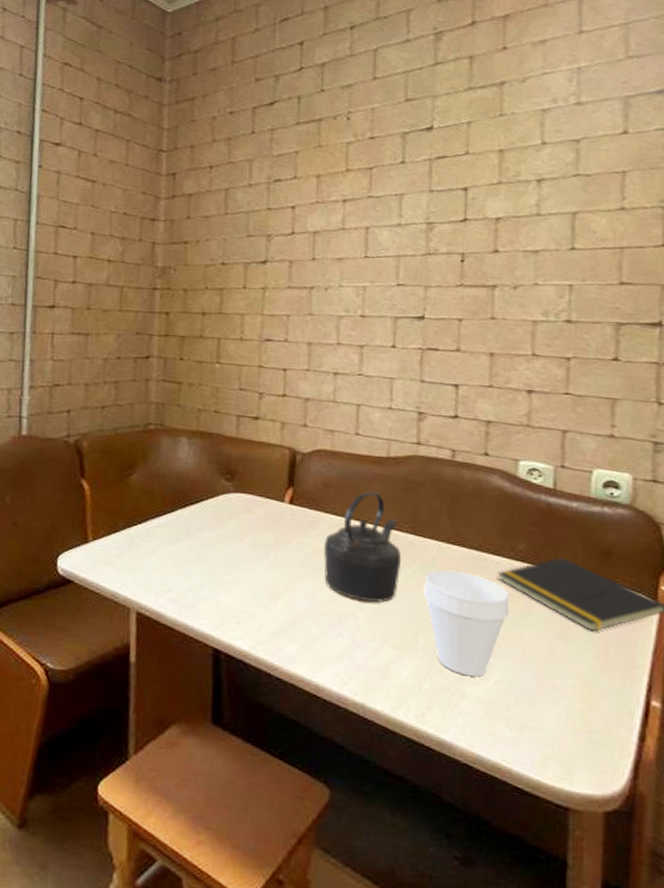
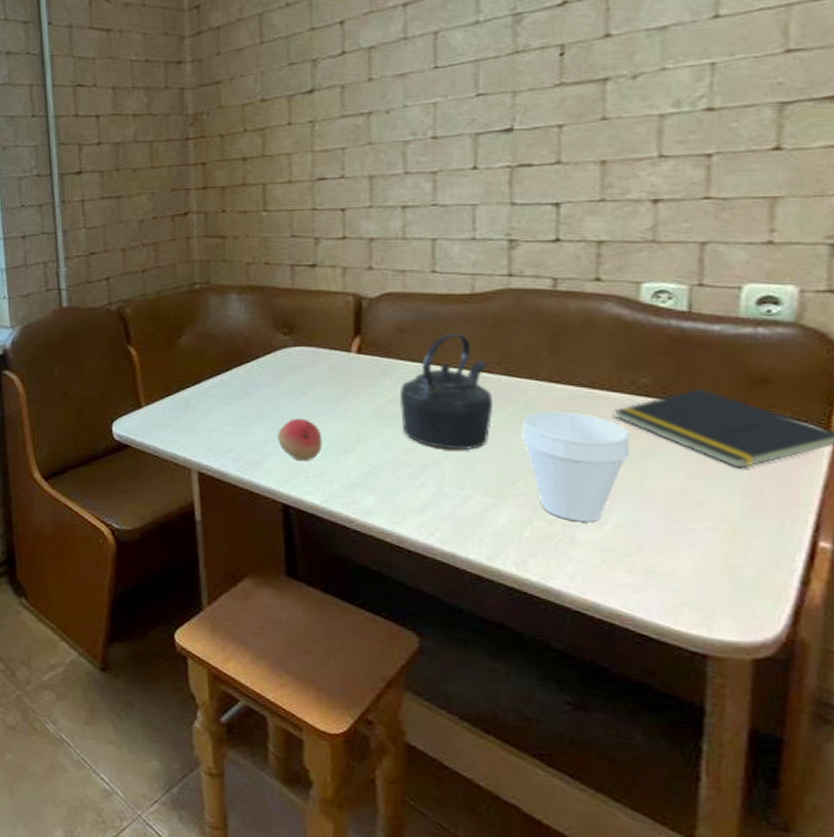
fruit: none [213,562,254,607] -> present [278,418,322,462]

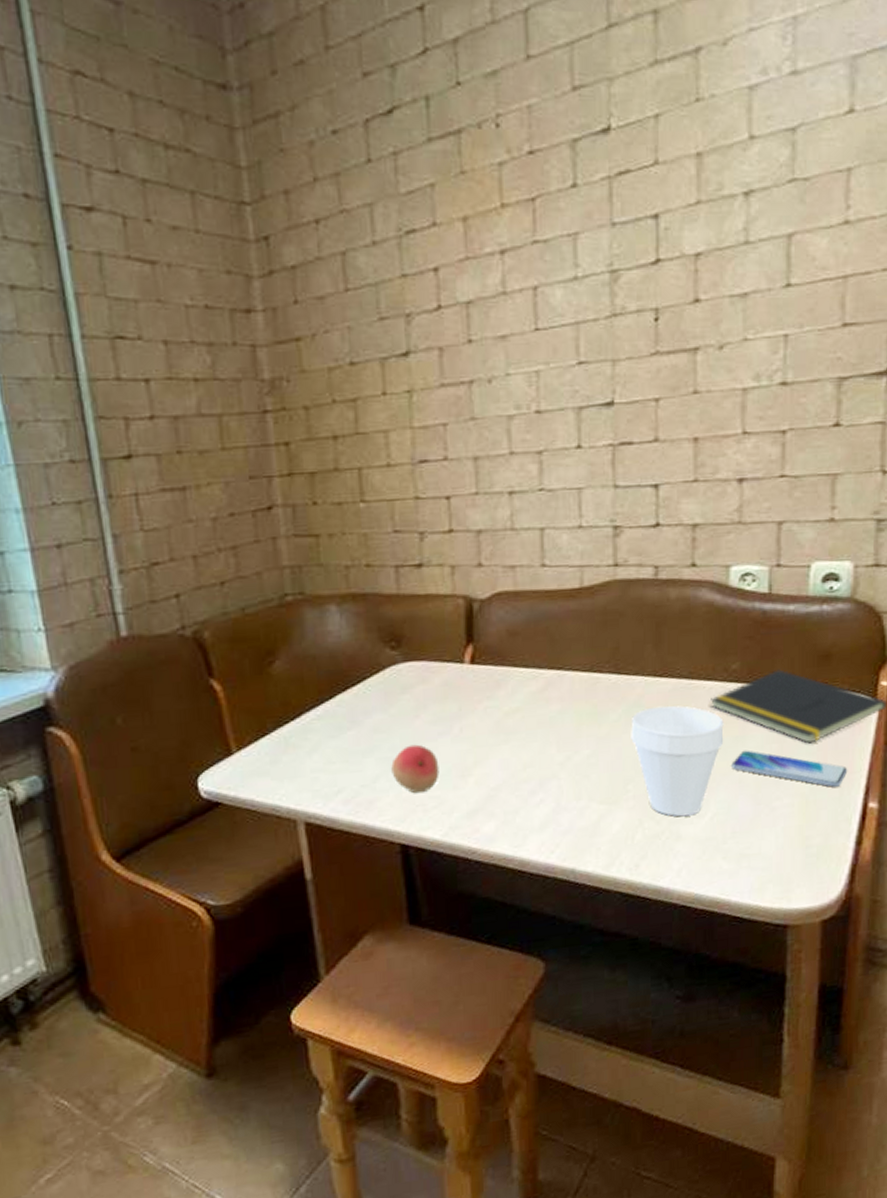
kettle: present [399,332,494,450] -> none [515,631,605,760]
smartphone: none [639,465,791,518] -> present [731,750,848,787]

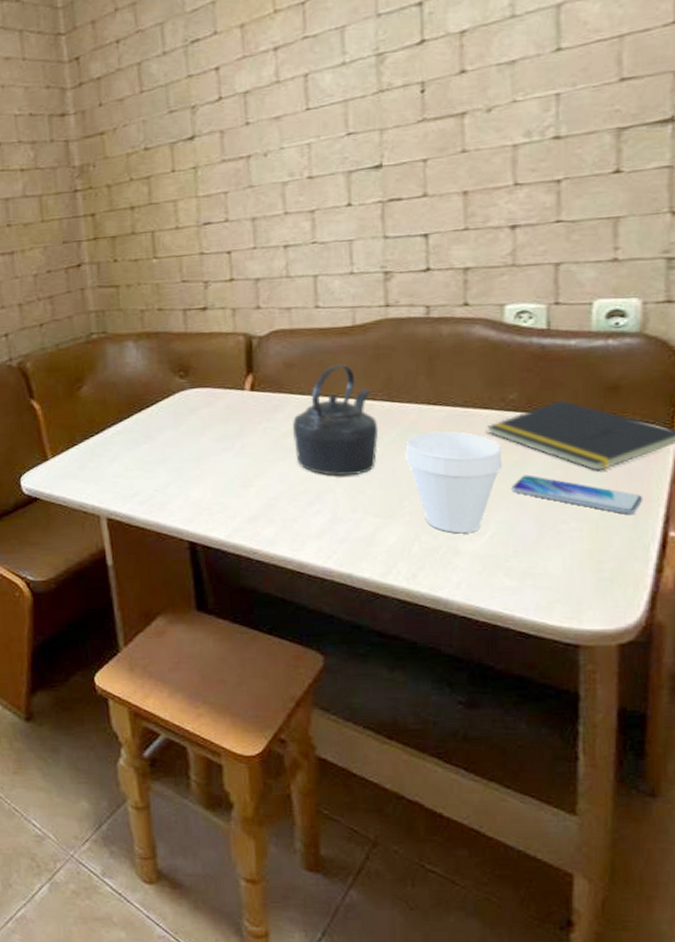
fruit: present [391,744,440,794] -> none [180,457,223,499]
kettle: none [515,631,605,760] -> present [292,364,379,476]

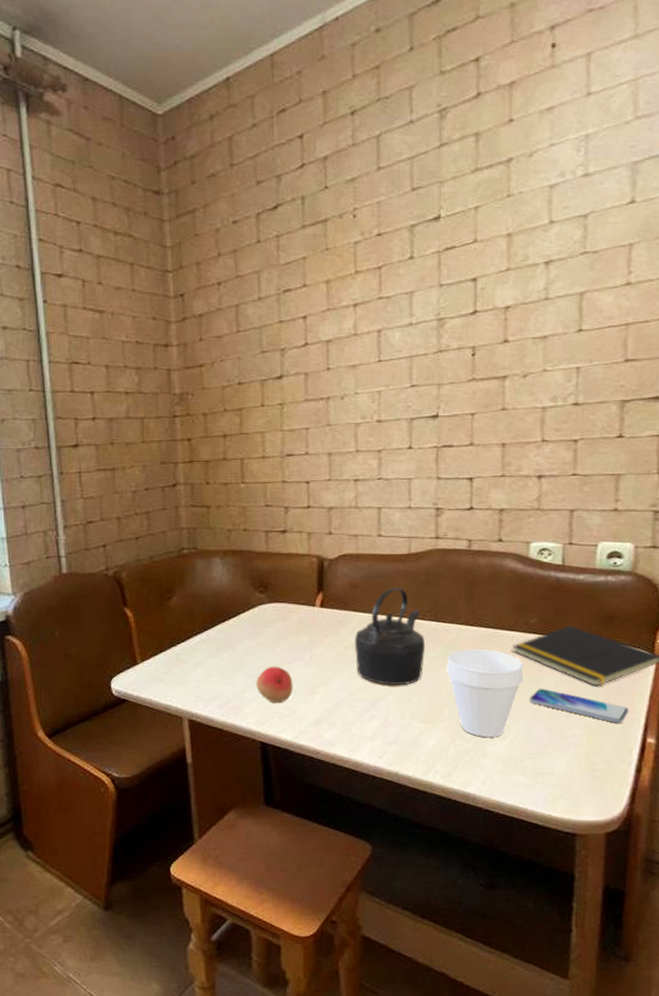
fruit: none [180,457,223,499] -> present [256,666,293,704]

